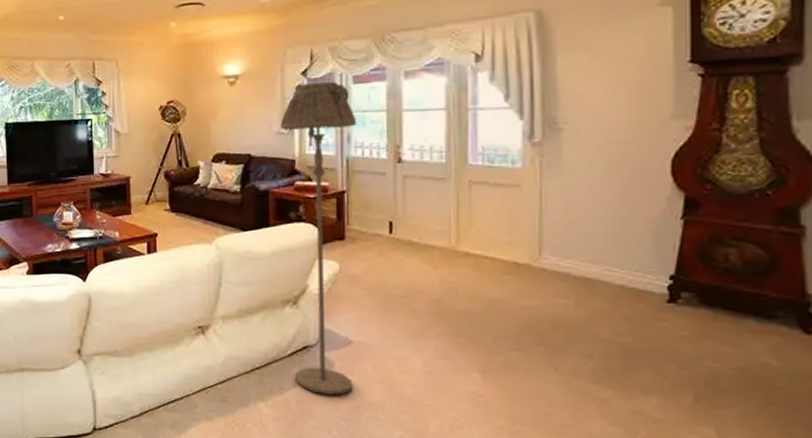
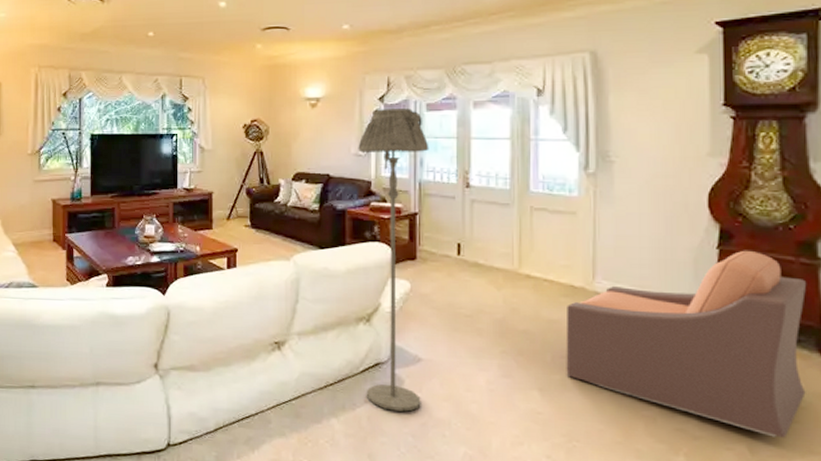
armchair: none [509,219,787,421] -> present [566,250,807,438]

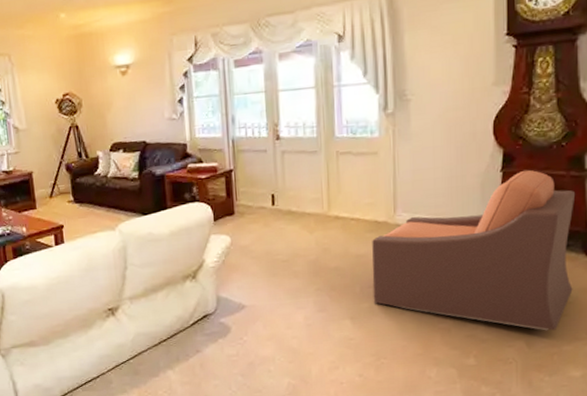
floor lamp: present [358,107,429,412] -> none [171,67,248,356]

